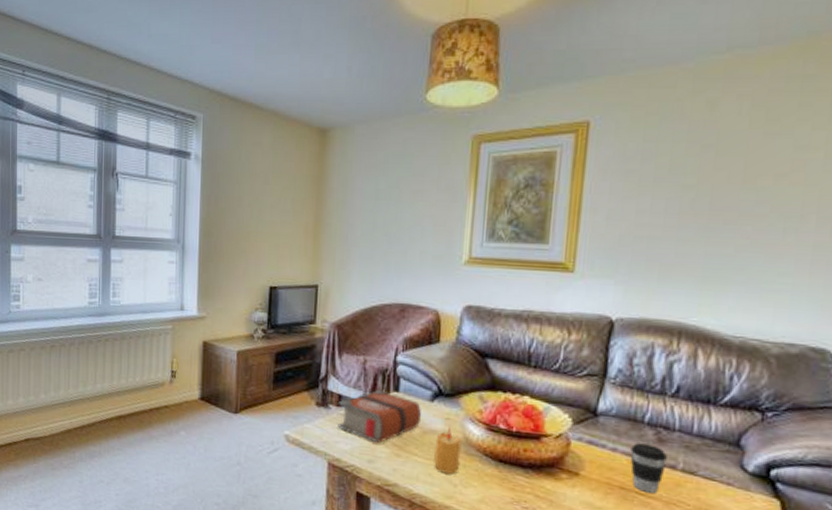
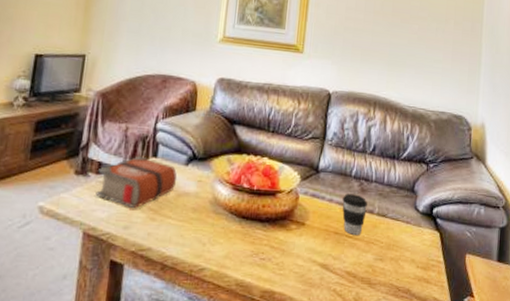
candle: present [434,427,462,474] -> none [186,189,211,234]

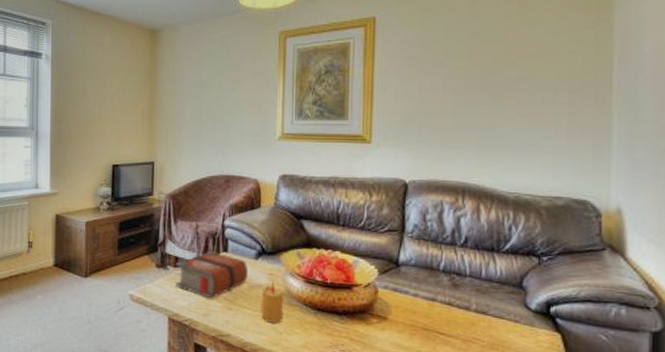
candle: none [186,189,211,234] -> present [261,281,284,323]
coffee cup: present [342,193,367,235] -> none [430,288,461,332]

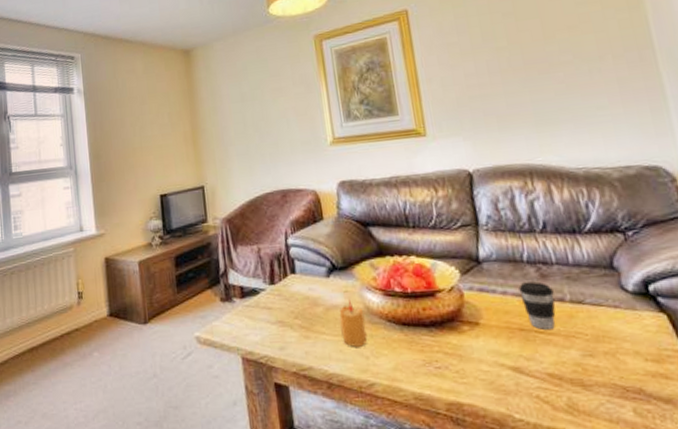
bible: present [175,251,249,299] -> none [242,274,322,329]
coffee cup: none [430,288,461,332] -> present [519,281,556,330]

